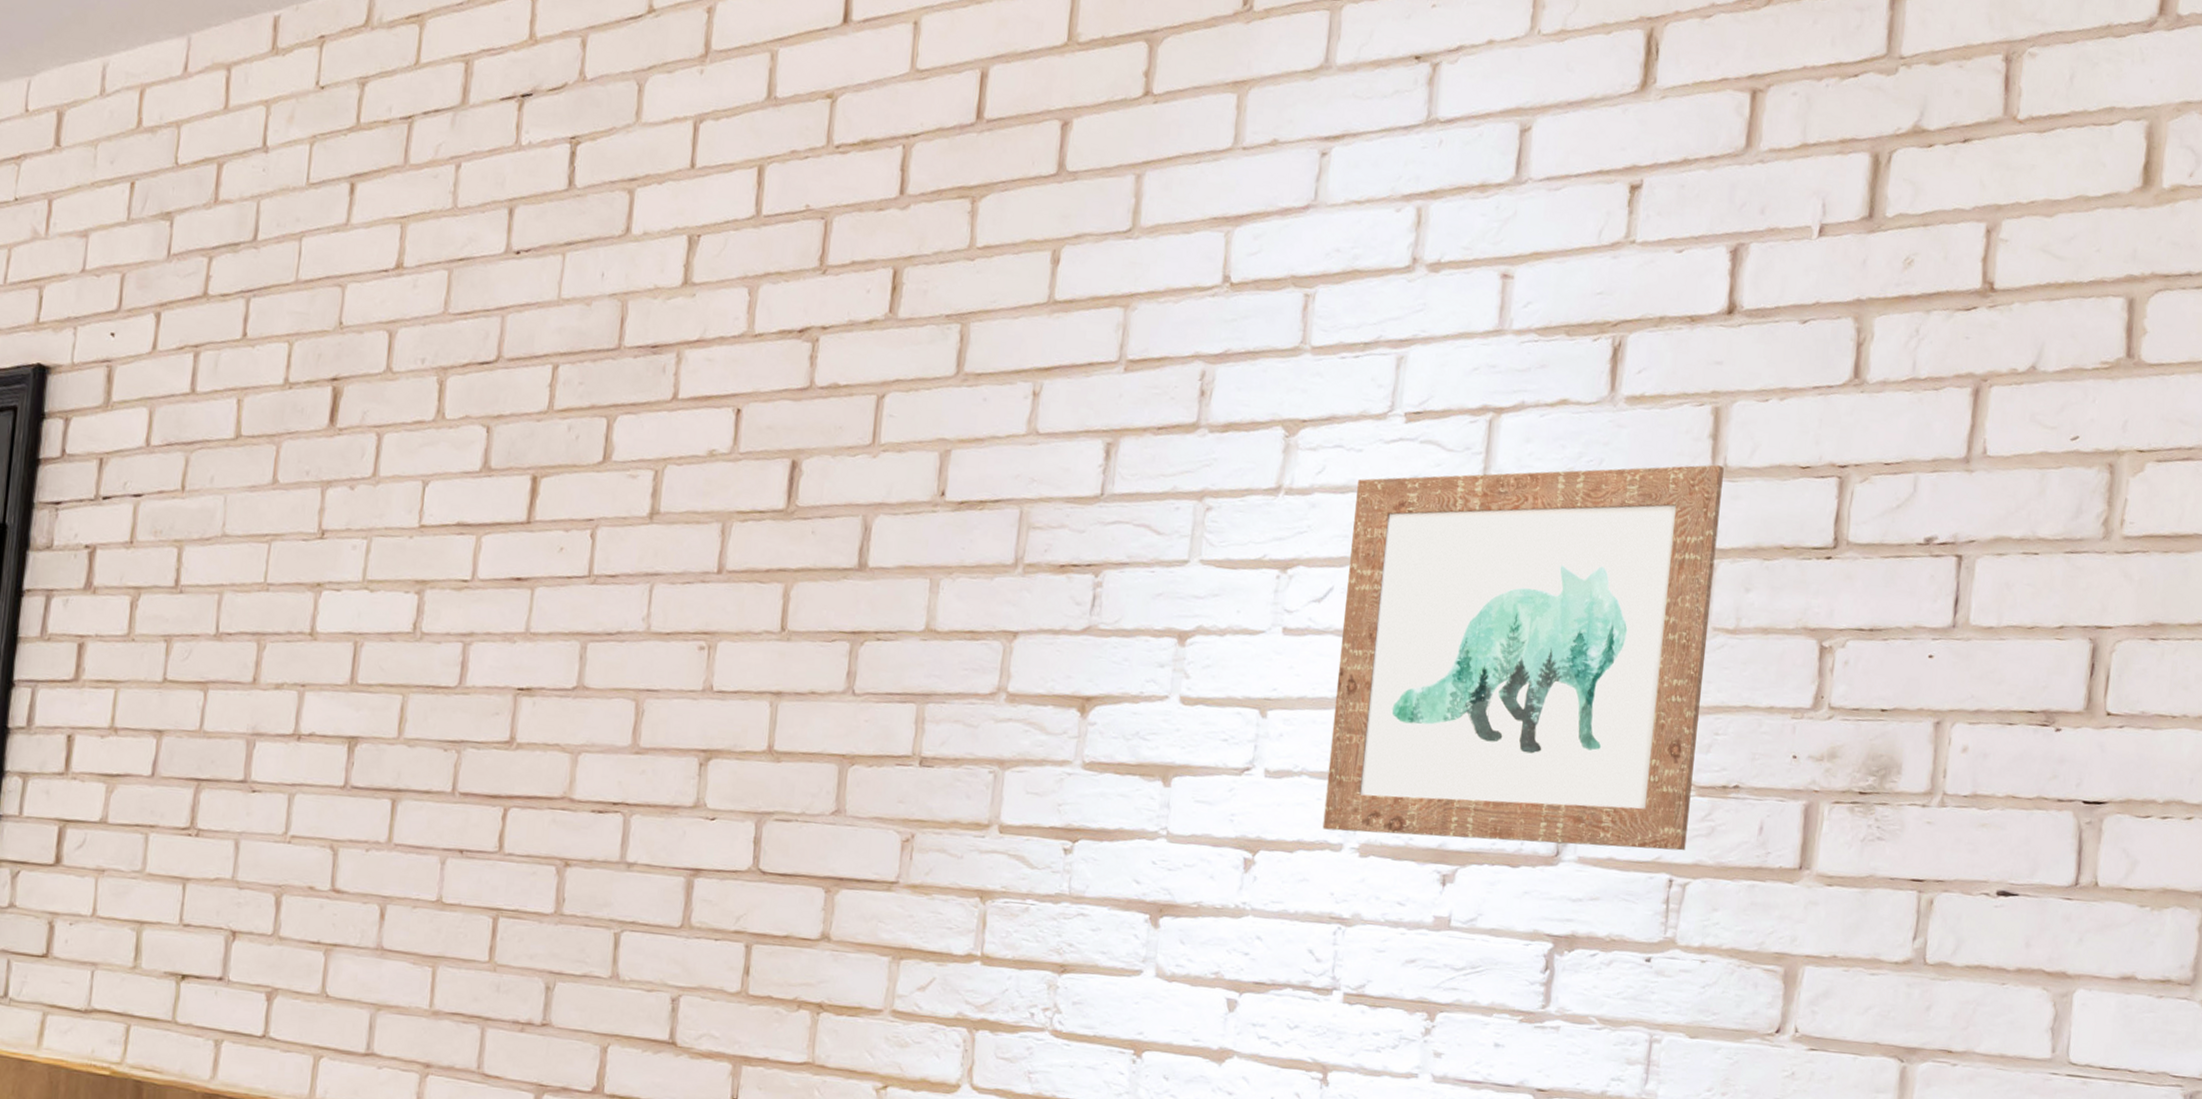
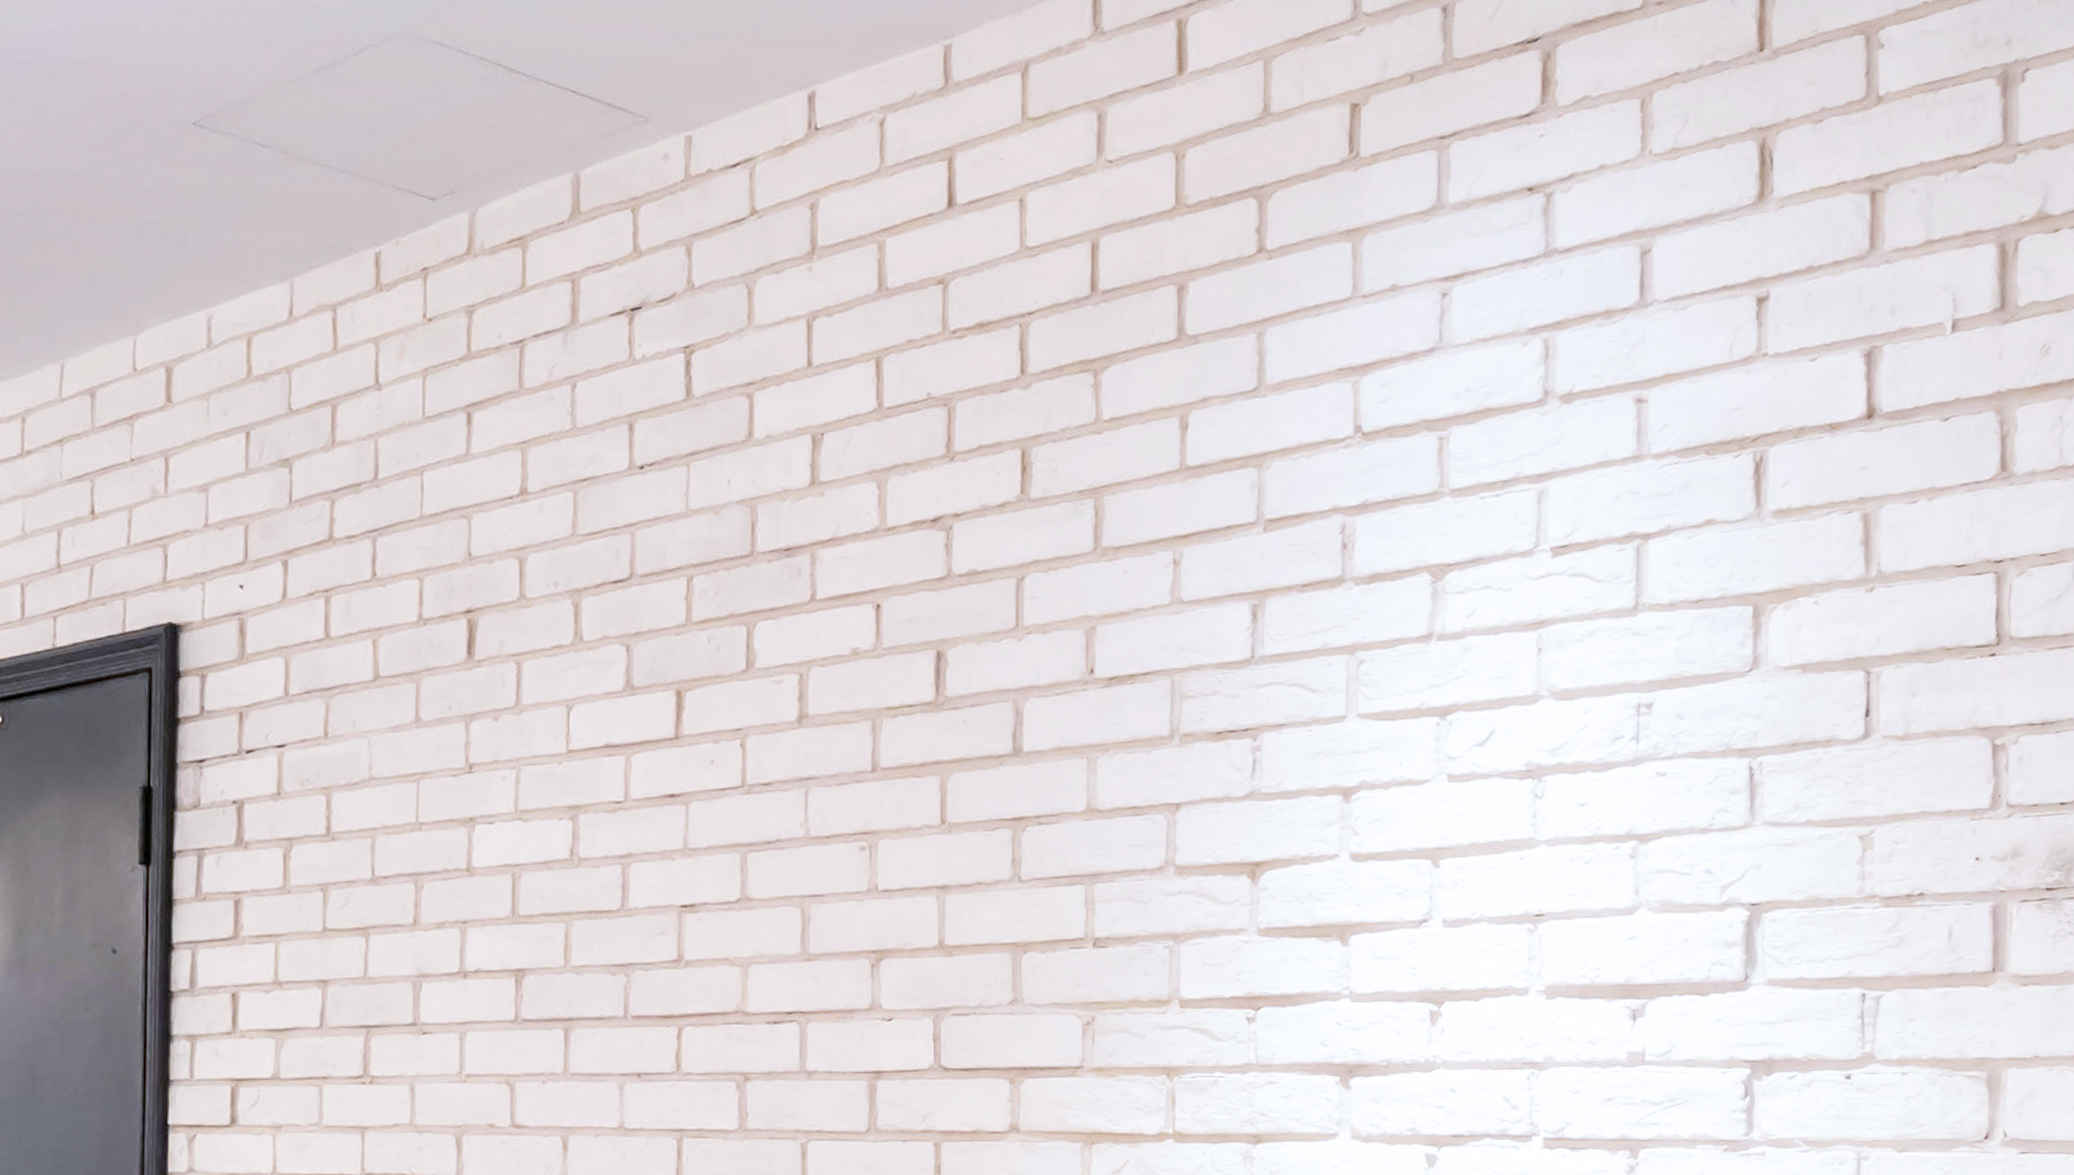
wall art: present [1322,464,1724,851] -> none [1506,571,1878,975]

